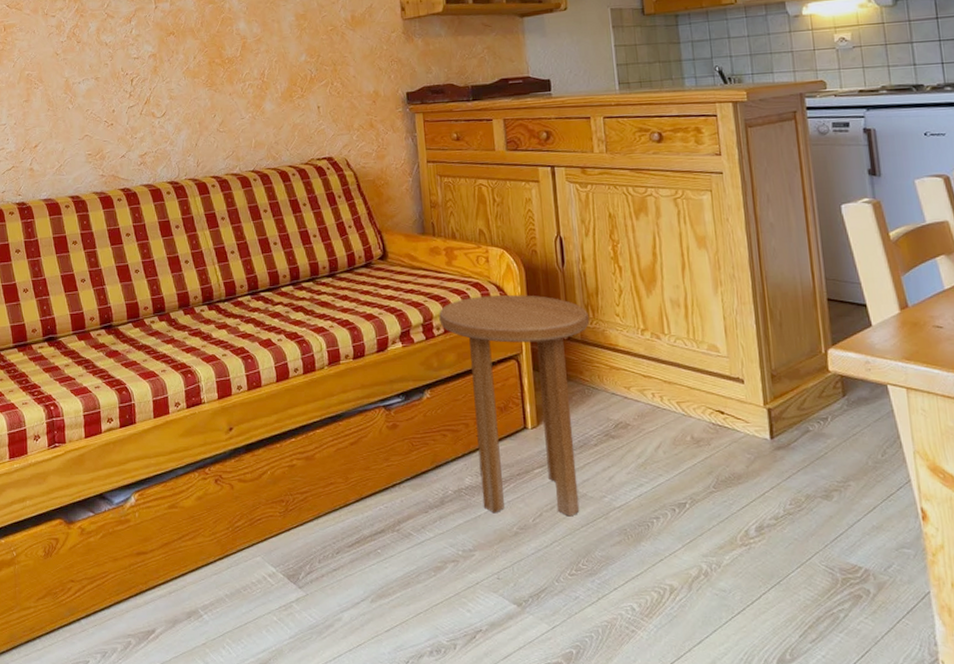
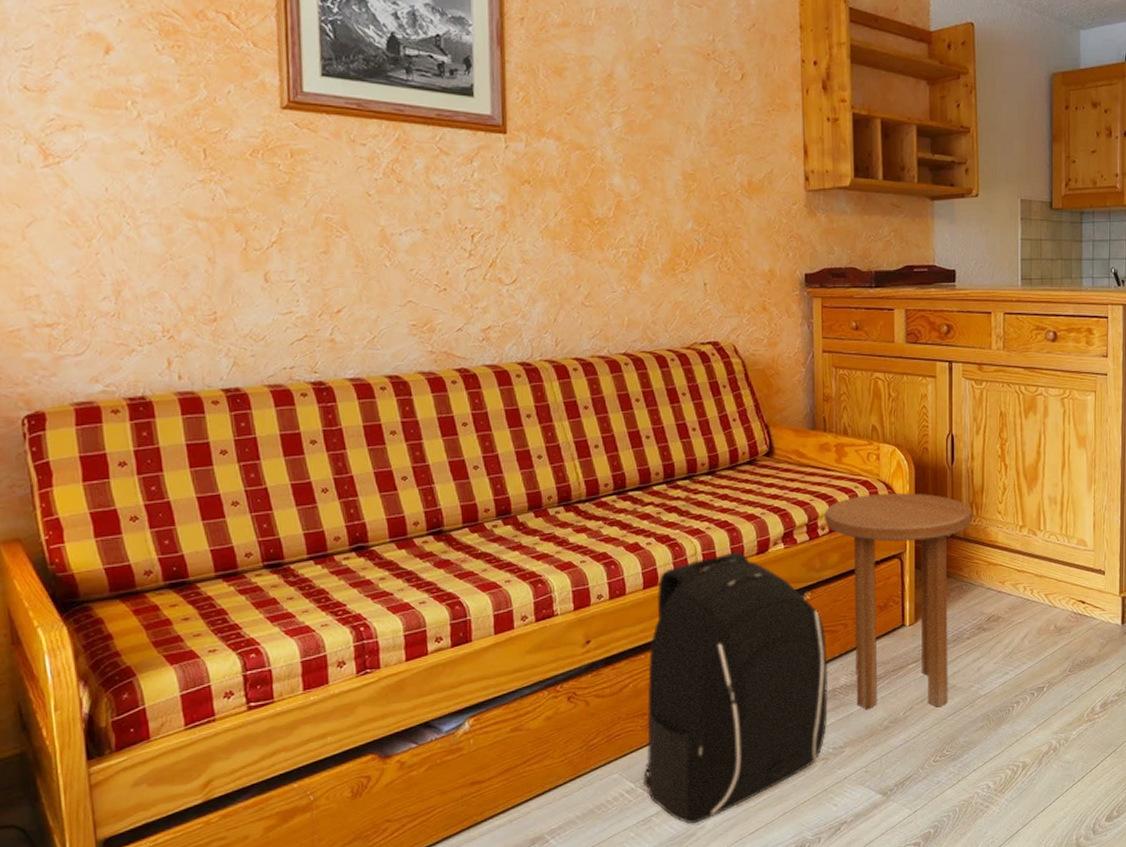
backpack: none [283,349,455,615] -> present [643,552,829,824]

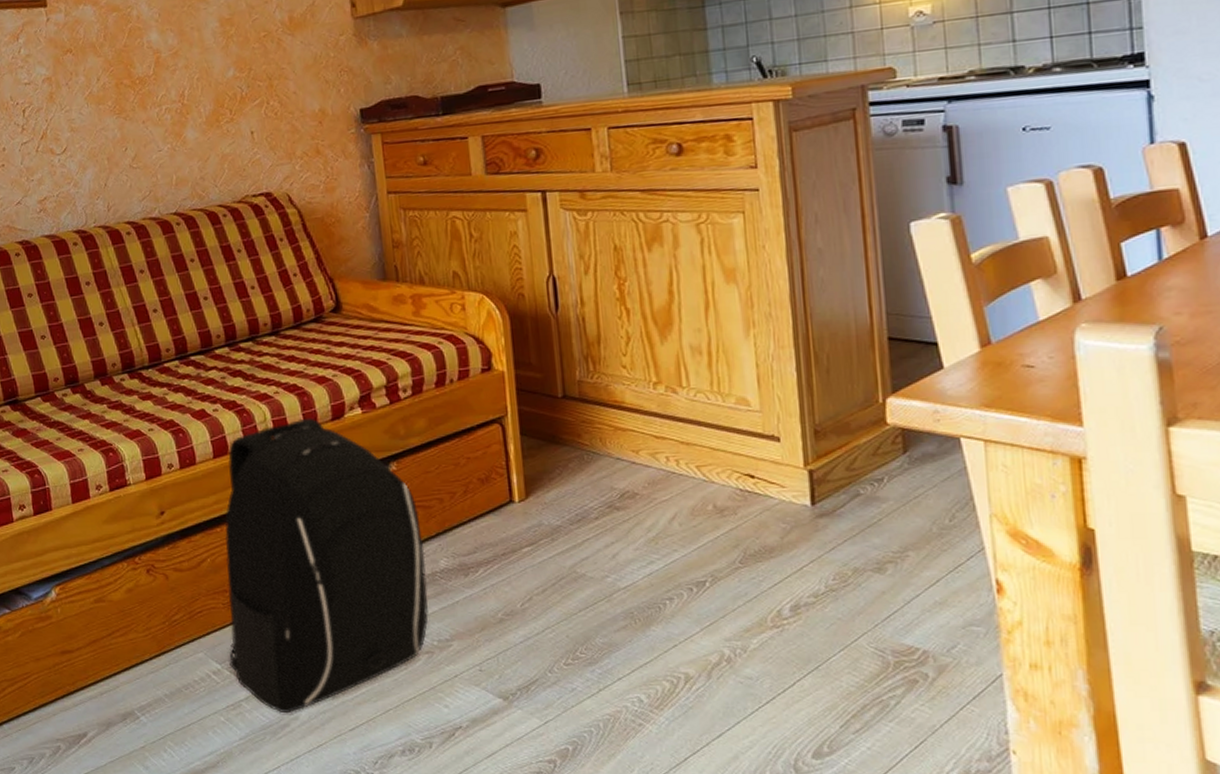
side table: present [825,493,972,709] -> none [405,347,589,600]

